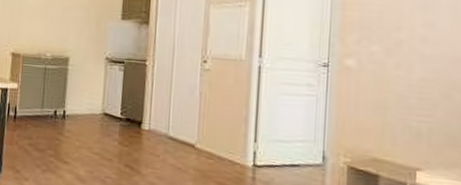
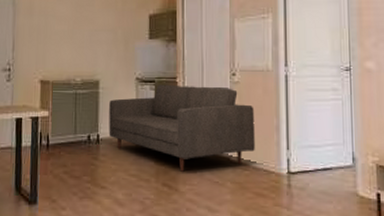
sofa: none [75,65,224,155] -> present [109,84,255,172]

